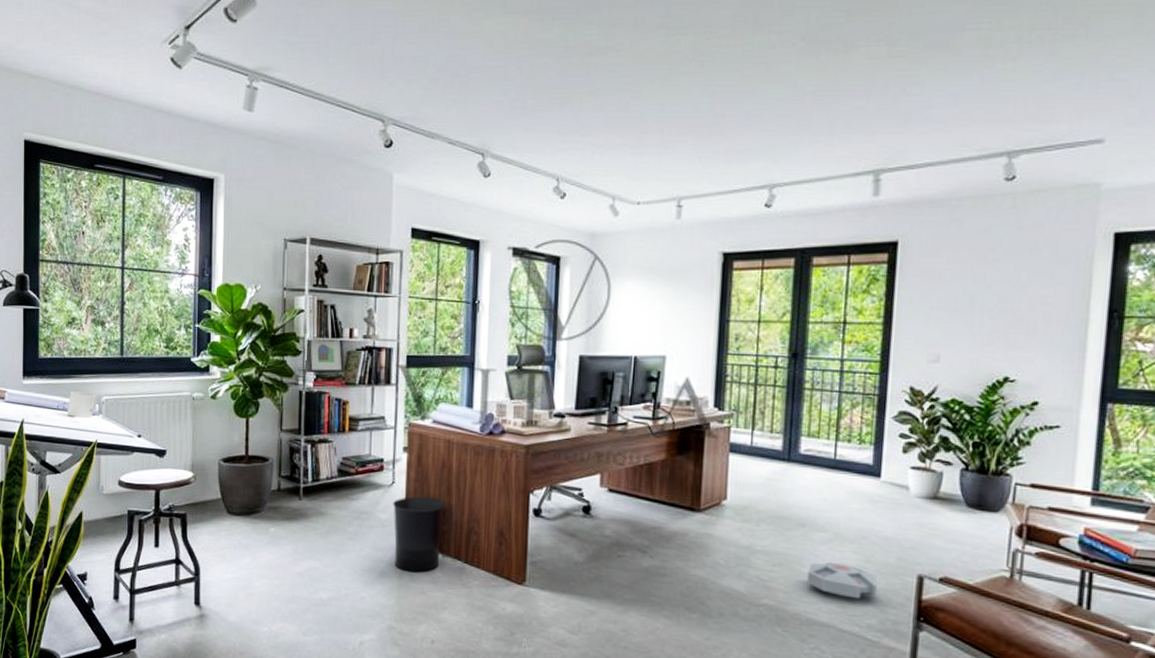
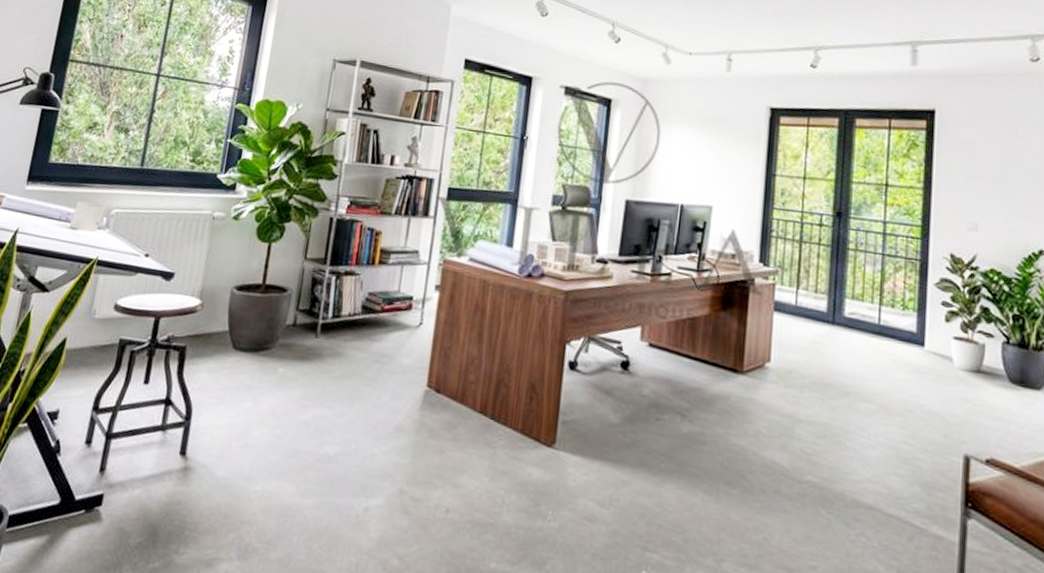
picture frame: present [307,320,344,373] -> none [343,145,384,201]
waste bin: present [393,496,445,573] -> none [413,340,475,428]
robot vacuum: present [807,562,878,599] -> none [852,436,924,480]

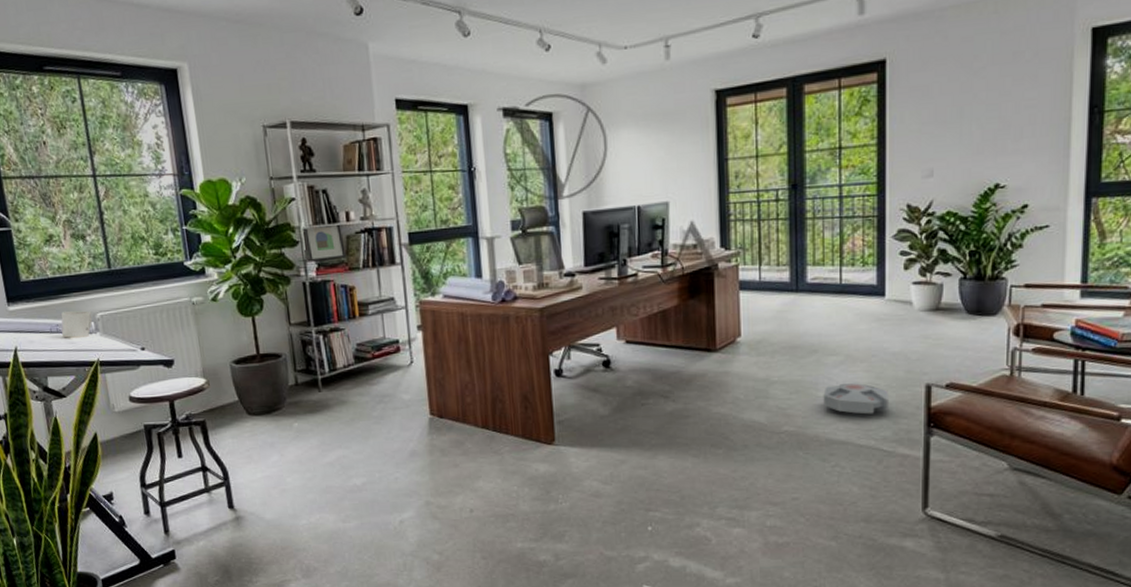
picture frame: none [343,145,384,201] -> present [303,204,346,262]
robot vacuum: none [852,436,924,480] -> present [823,382,890,415]

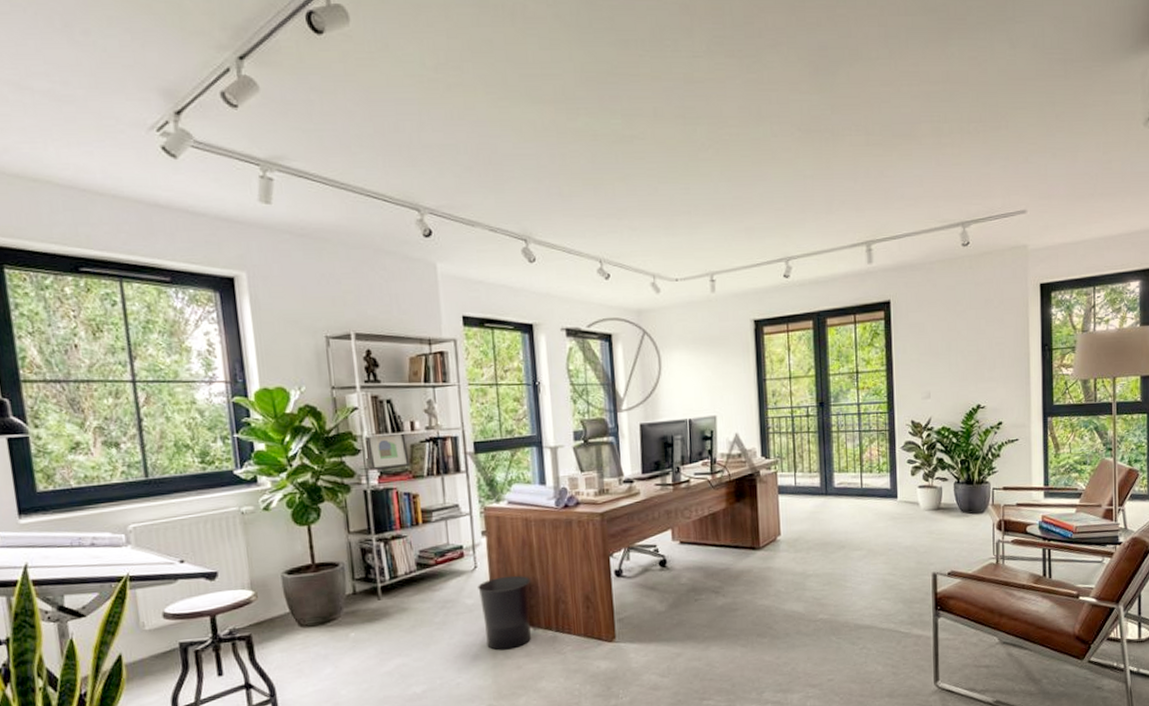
mug: present [61,310,93,339] -> none [84,522,124,553]
waste bin: none [414,372,468,447] -> present [478,575,531,650]
robot vacuum: present [823,382,890,415] -> none [851,573,905,602]

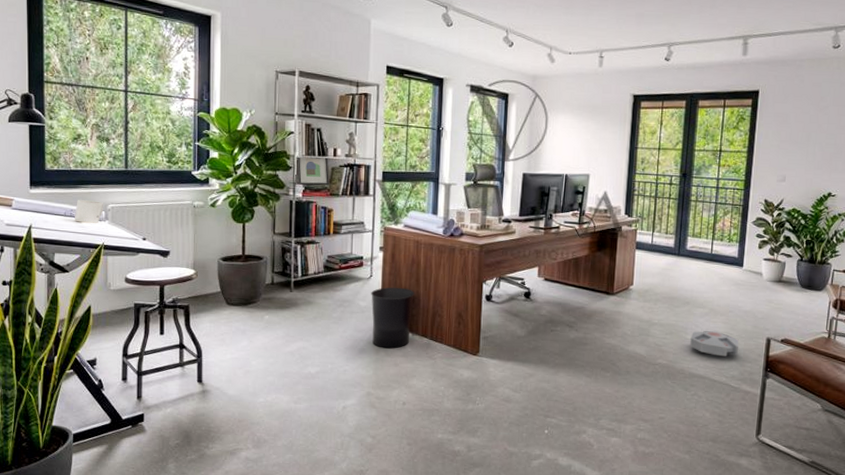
mug: none [84,522,124,553] -> present [75,199,104,224]
robot vacuum: none [851,573,905,602] -> present [690,330,739,357]

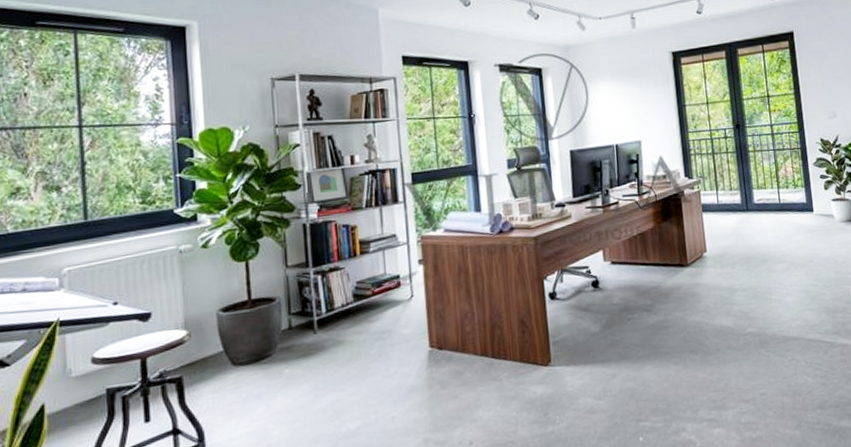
mug: present [75,199,104,224] -> none [16,266,57,298]
waste bin: present [371,287,414,349] -> none [414,302,467,380]
robot vacuum: present [690,330,739,357] -> none [776,284,828,313]

